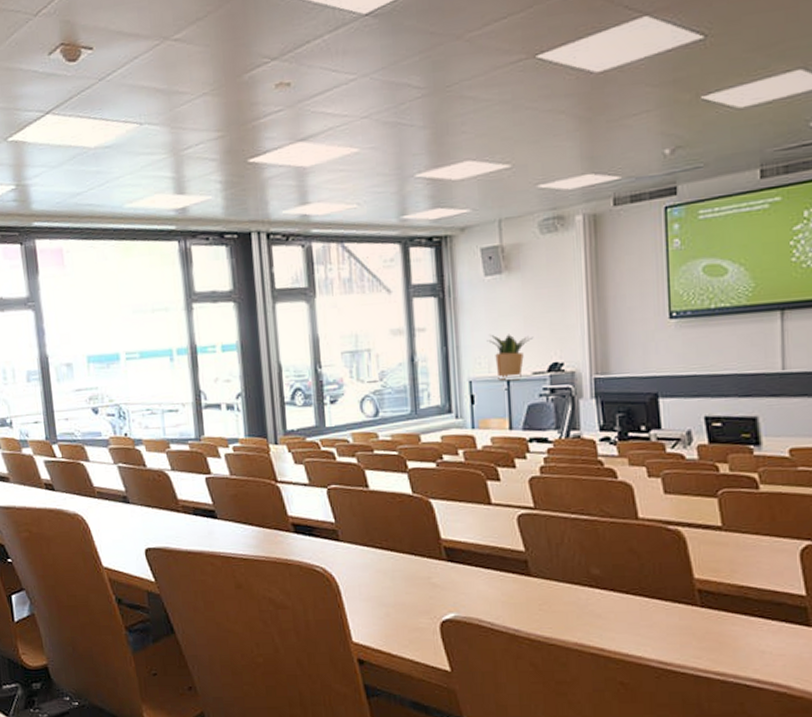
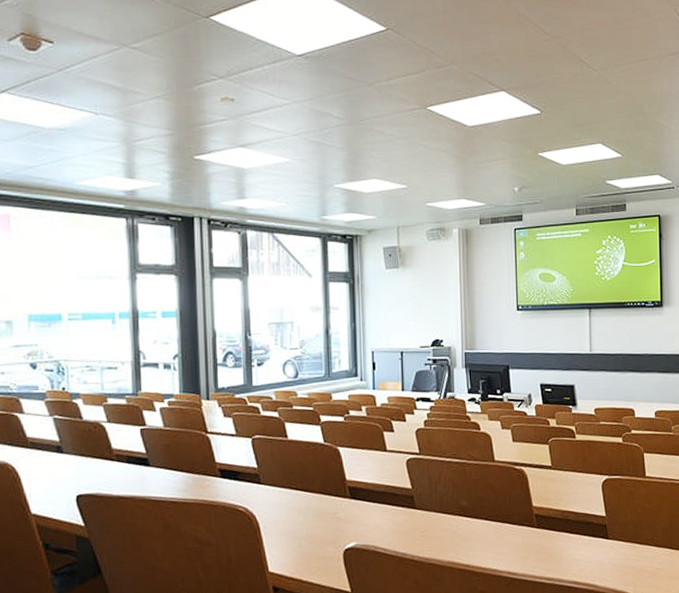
potted plant: present [486,334,534,382] -> none [386,315,421,353]

